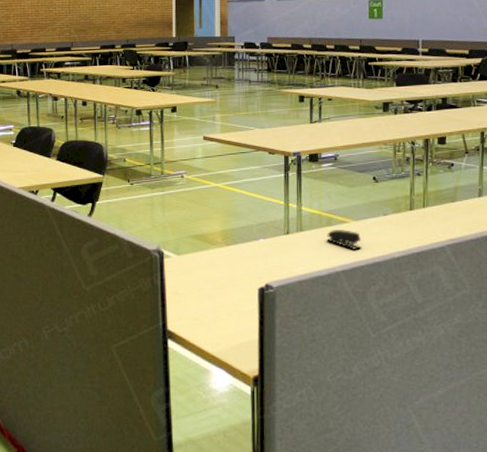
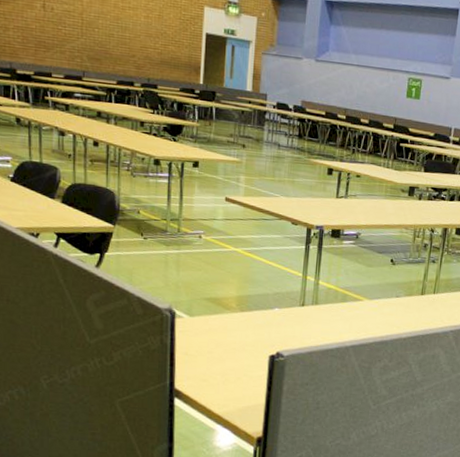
stapler: present [326,230,361,250] -> none [339,306,373,328]

